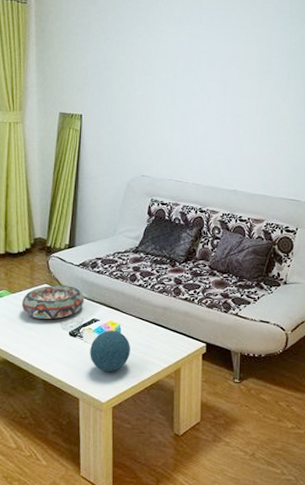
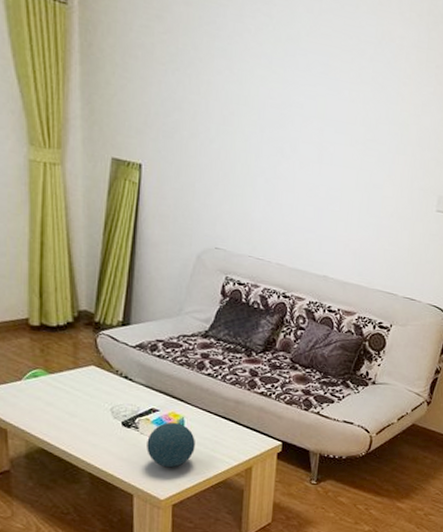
decorative bowl: present [21,285,84,319] -> none [62,367,141,406]

